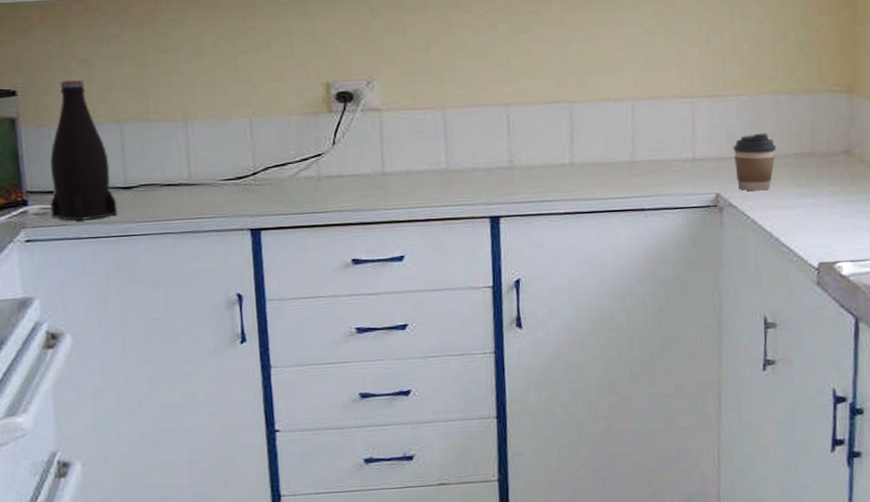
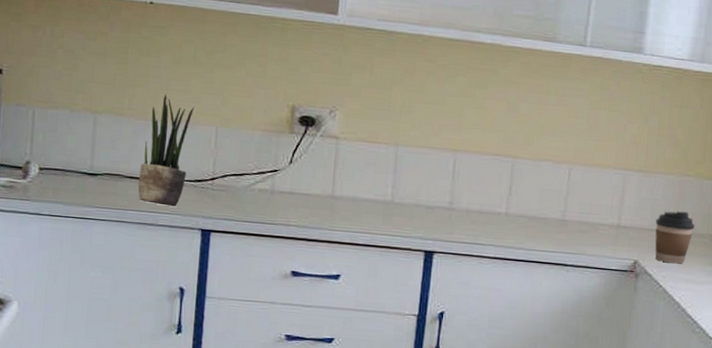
bottle: present [49,79,118,221] -> none [16,67,81,199]
potted plant: none [176,90,226,210] -> present [138,94,195,207]

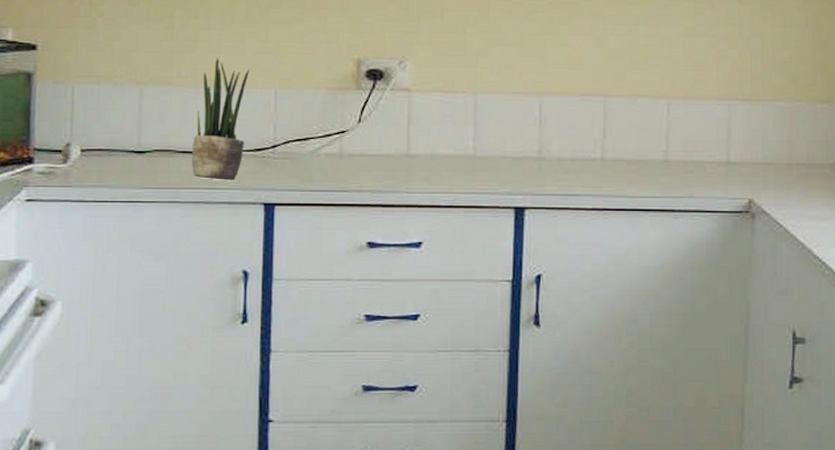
coffee cup: present [655,211,695,264] -> none [768,141,812,199]

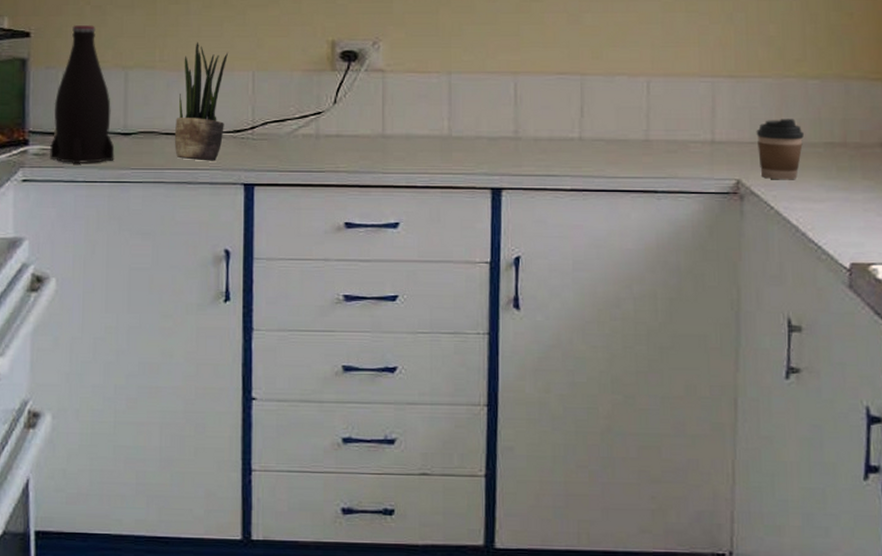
bottle: none [56,37,127,183] -> present [49,24,115,164]
coffee cup: none [768,141,812,199] -> present [756,119,804,180]

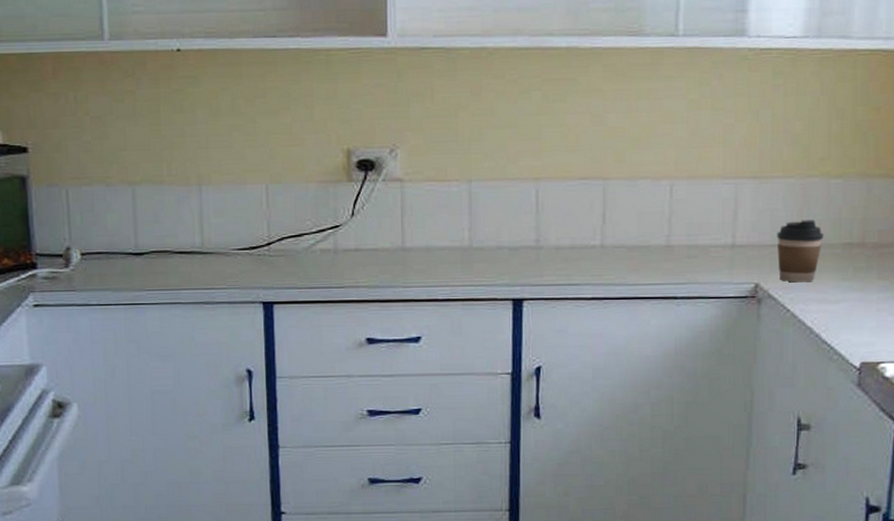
bottle: present [49,24,115,164] -> none [59,137,128,287]
potted plant: present [174,41,229,161] -> none [188,153,240,280]

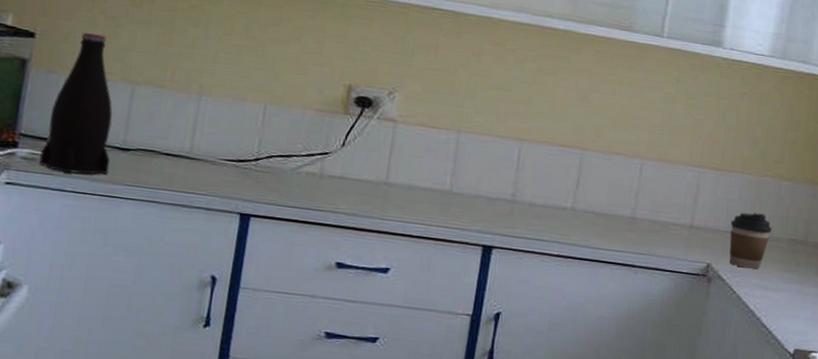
bottle: none [59,137,128,287] -> present [38,32,113,175]

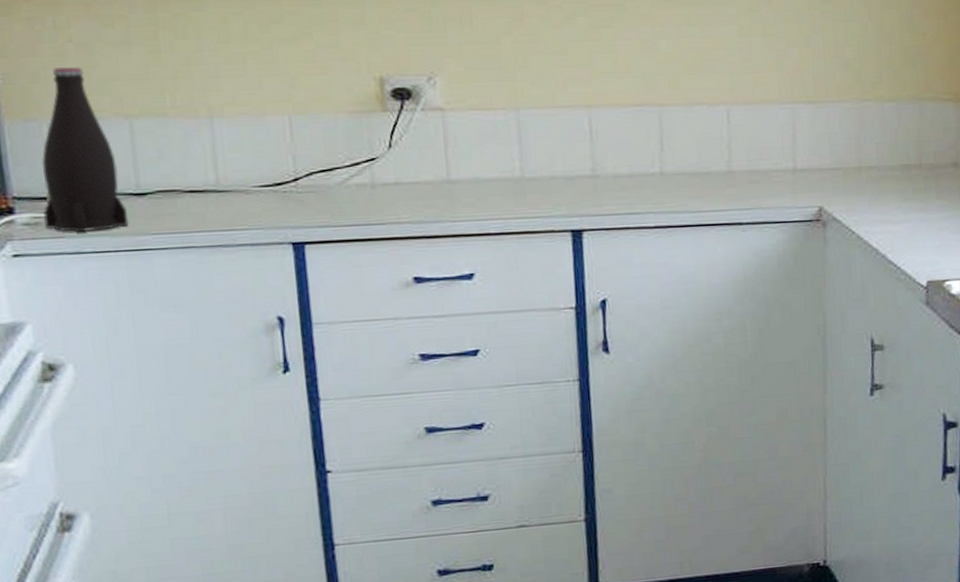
coffee cup: present [729,212,772,269] -> none [836,142,882,205]

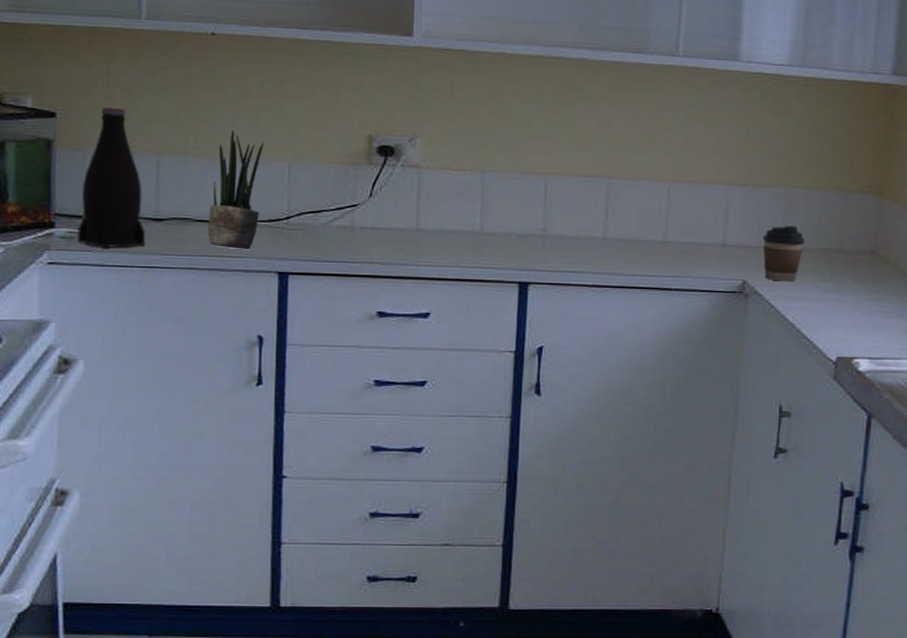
potted plant: none [200,83,262,220] -> present [207,130,265,249]
coffee cup: none [836,142,882,205] -> present [763,225,805,282]

